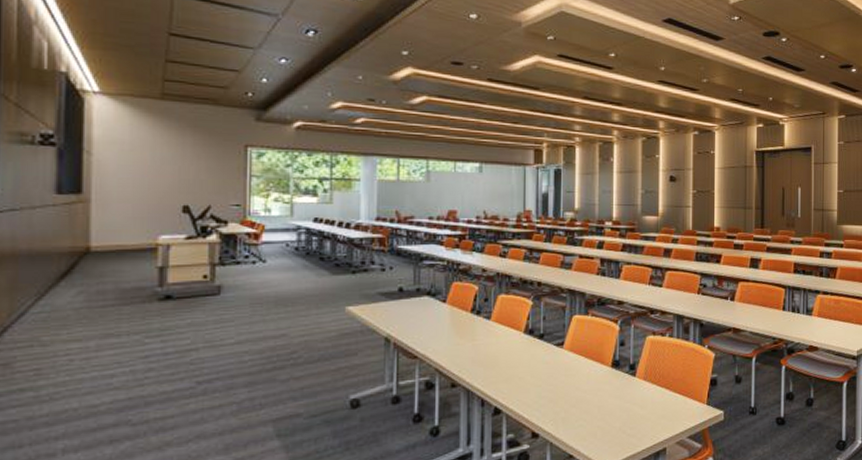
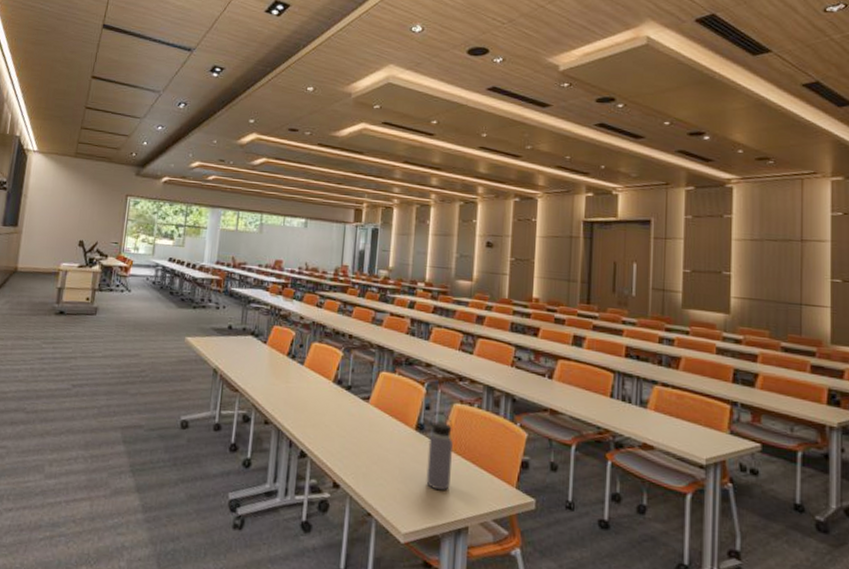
water bottle: none [625,346,648,420] -> present [426,412,453,491]

